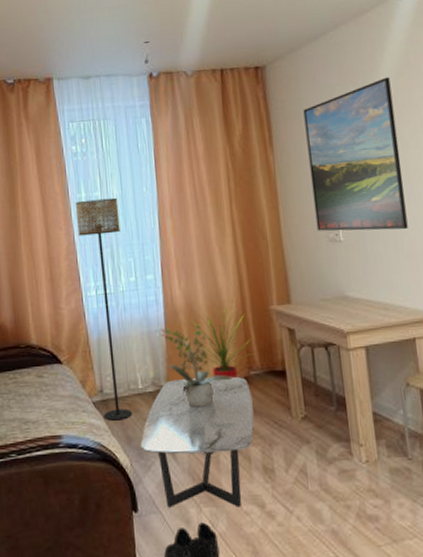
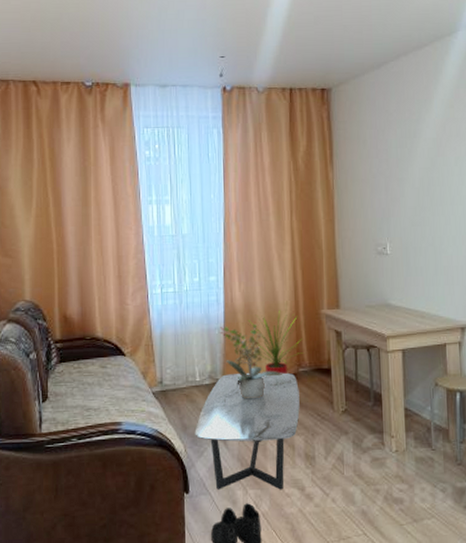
floor lamp: present [75,197,132,421] -> none [145,202,189,410]
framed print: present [303,77,408,231] -> none [362,107,447,247]

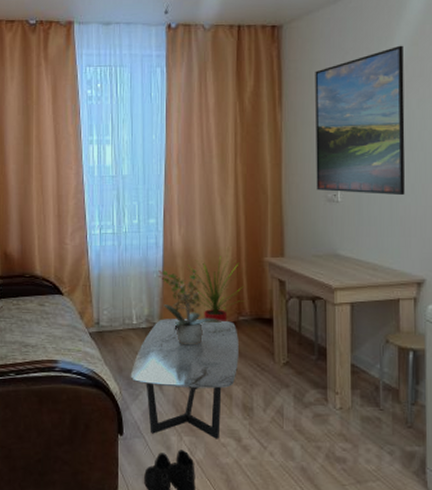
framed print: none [362,107,447,247] -> present [315,45,405,196]

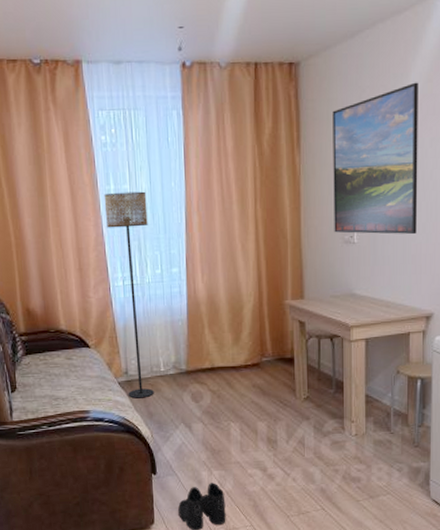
floor lamp: none [86,143,128,351] -> present [104,191,154,399]
coffee table: present [130,318,239,439] -> none [160,362,263,471]
potted plant: present [158,266,221,346] -> none [183,312,245,388]
house plant: present [187,256,244,321] -> none [211,301,266,363]

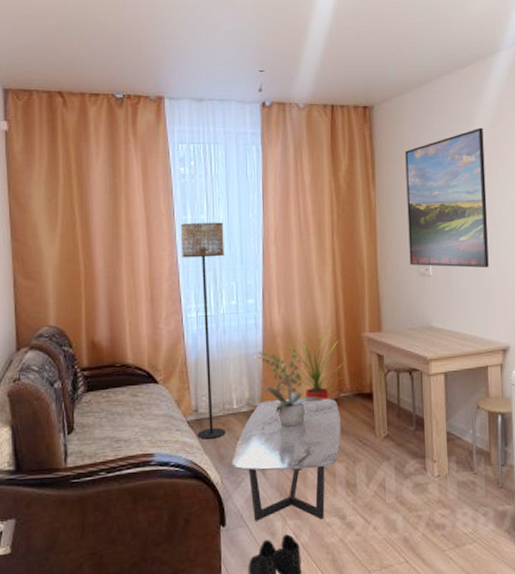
coffee table: none [160,362,263,471] -> present [232,398,341,521]
potted plant: none [183,312,245,388] -> present [258,345,323,427]
house plant: none [211,301,266,363] -> present [287,333,344,399]

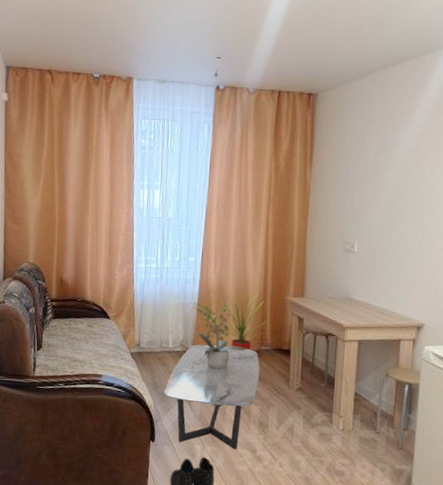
floor lamp: present [180,222,226,439] -> none [137,187,174,370]
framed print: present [405,127,489,268] -> none [337,118,422,251]

